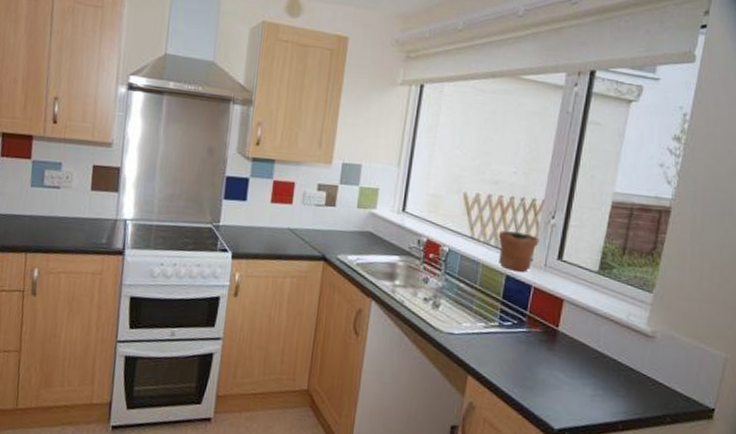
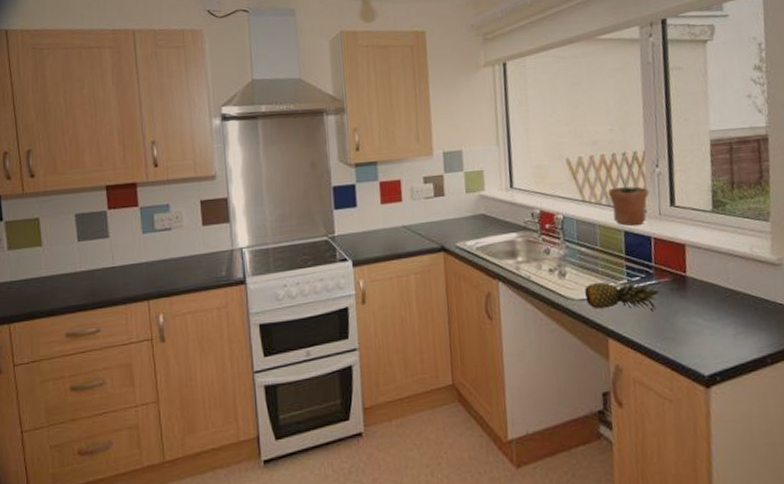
fruit: none [454,319,528,358] -> present [585,282,659,311]

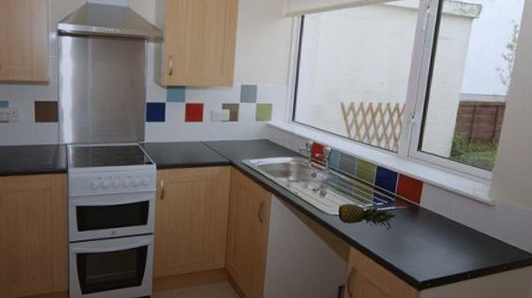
planter: present [607,186,649,226] -> none [370,131,403,162]

